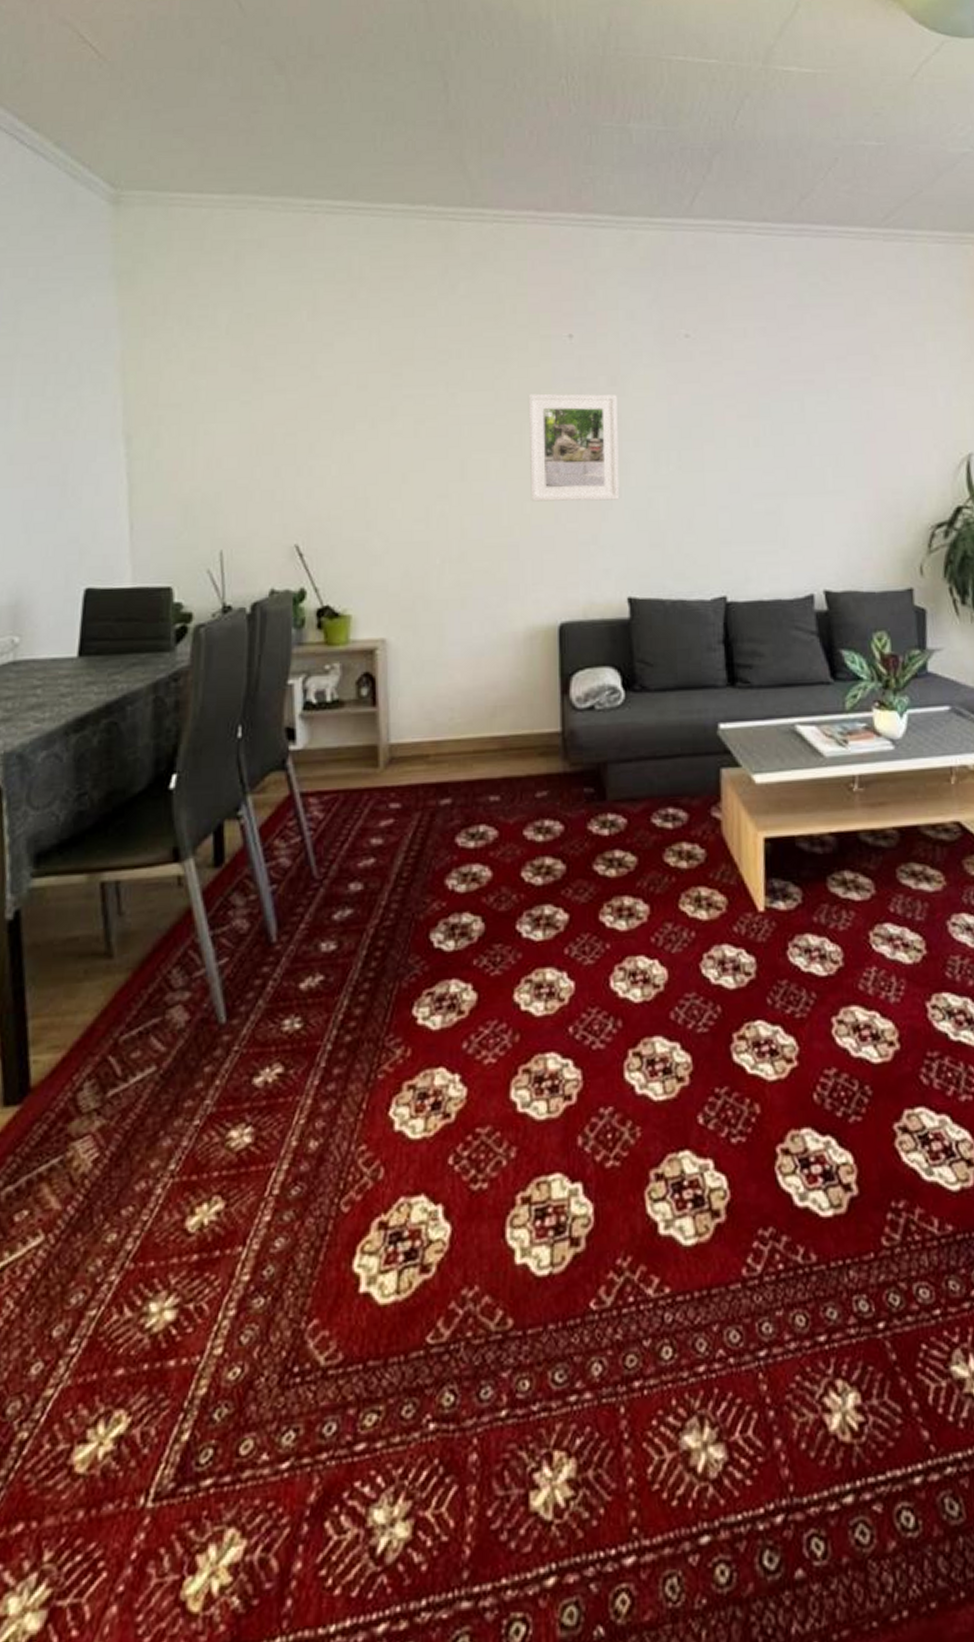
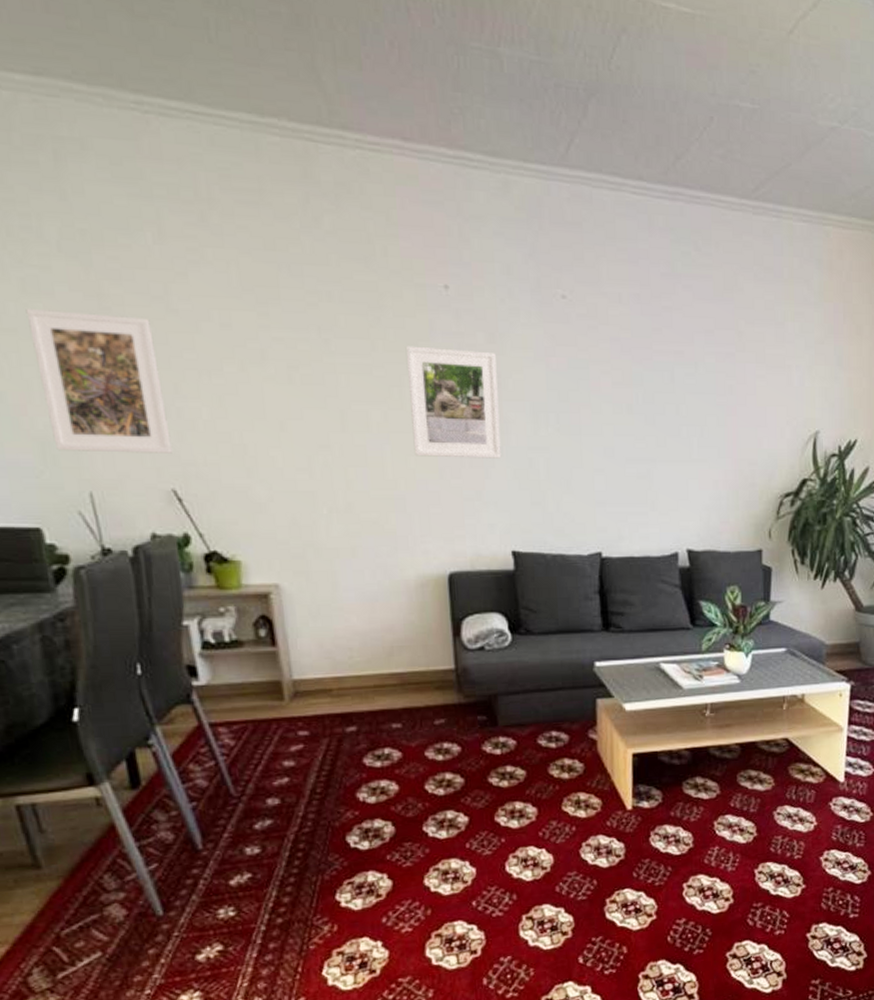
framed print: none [191,384,300,512] -> present [25,308,172,453]

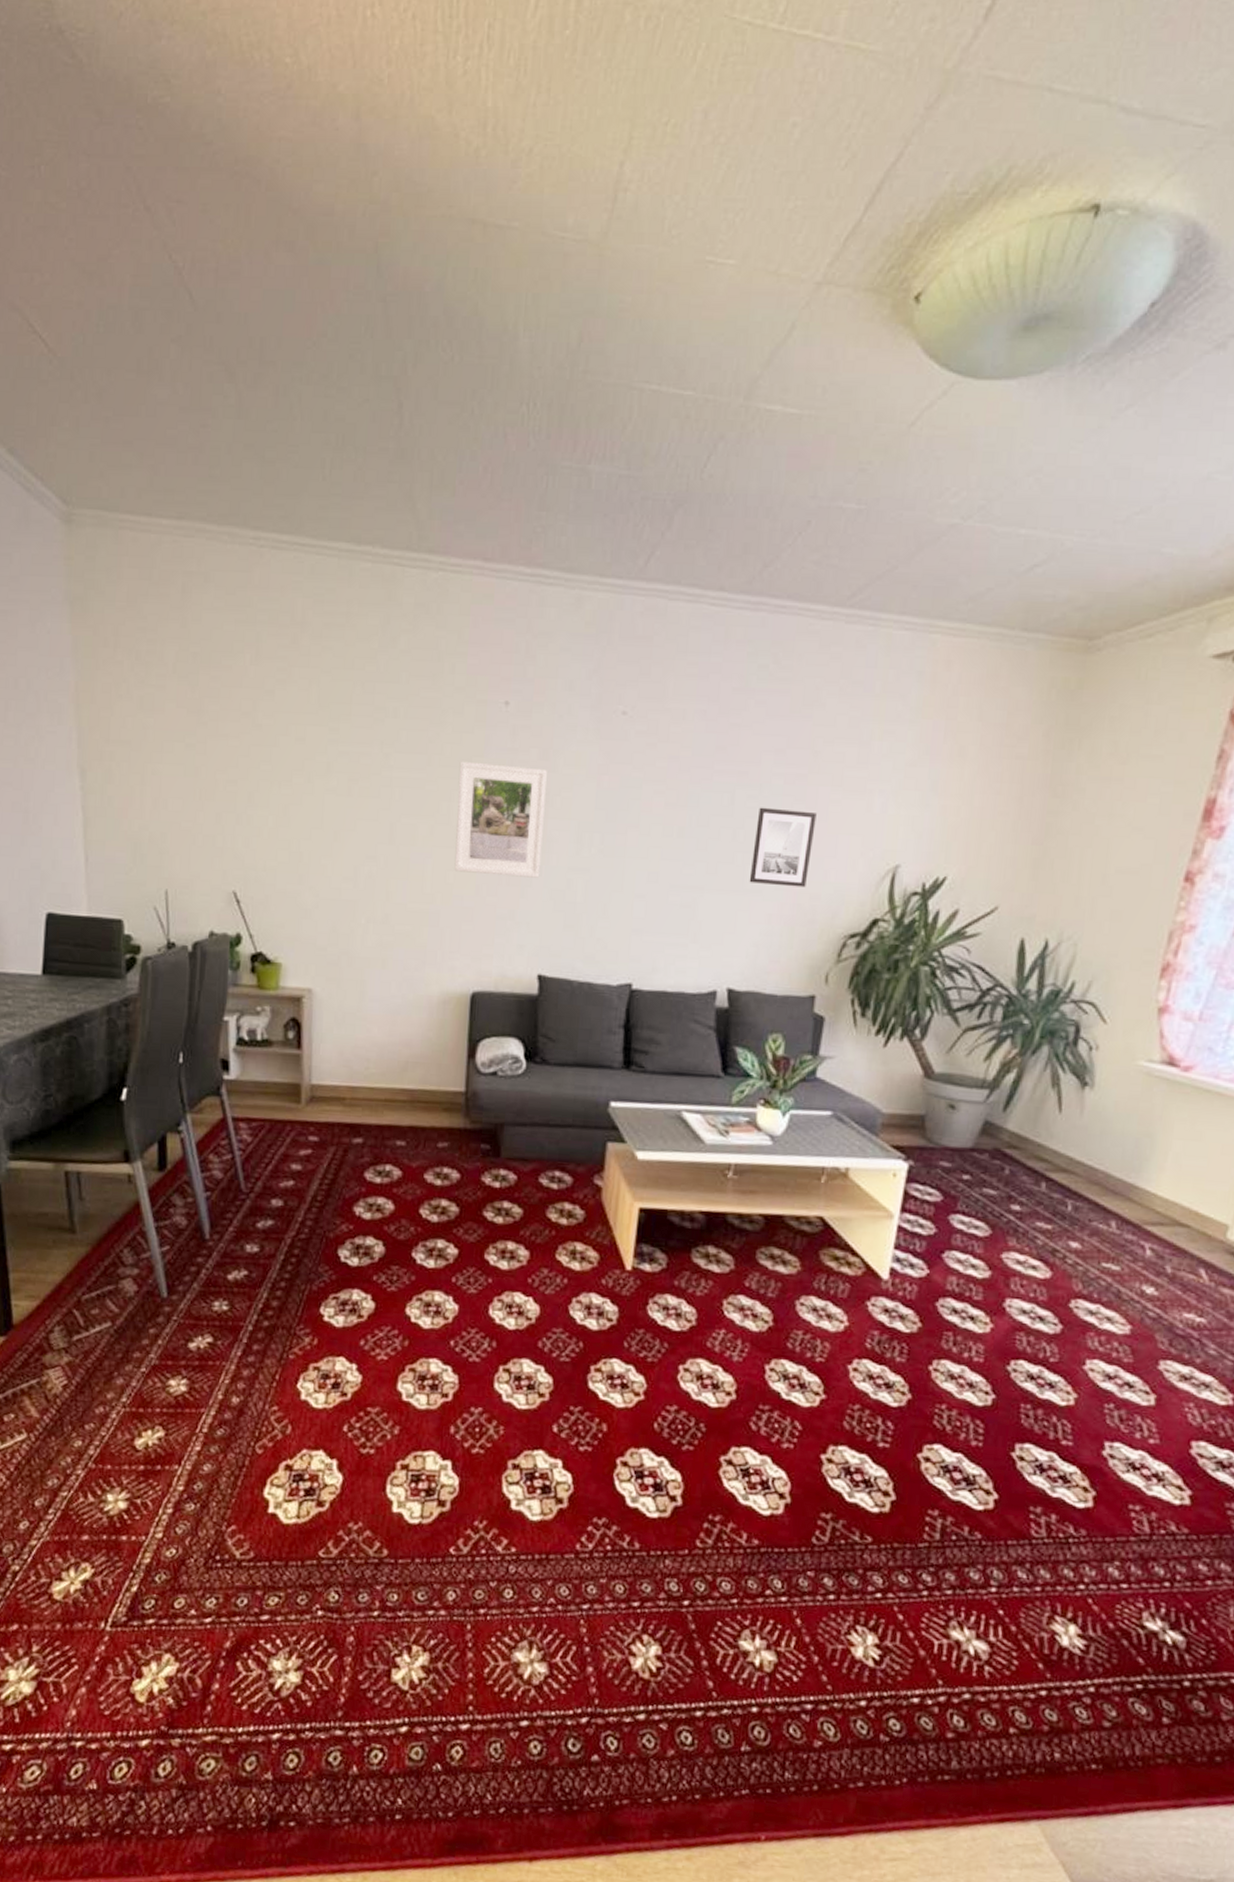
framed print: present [25,308,172,453] -> none [140,722,239,858]
wall art: none [695,384,747,455] -> present [749,807,817,888]

